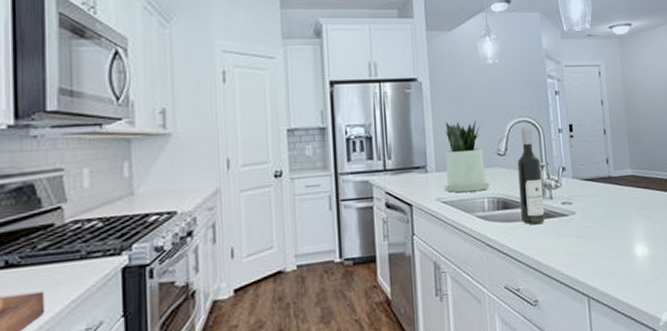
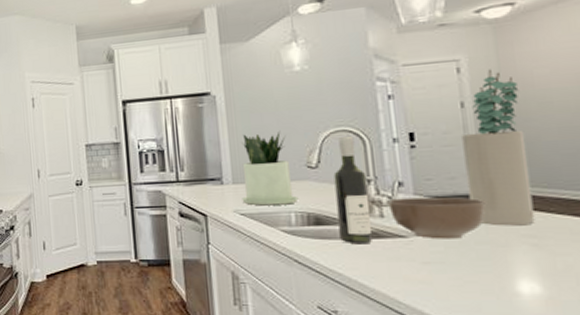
bowl: none [555,179,617,215] -> present [387,197,486,239]
vase: none [601,75,644,202] -> present [460,69,535,226]

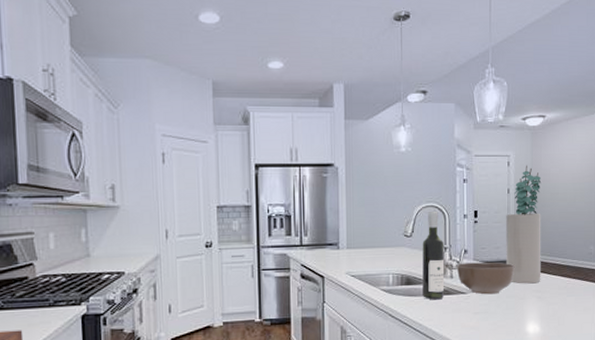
planter: present [241,130,299,206] -> none [353,203,396,269]

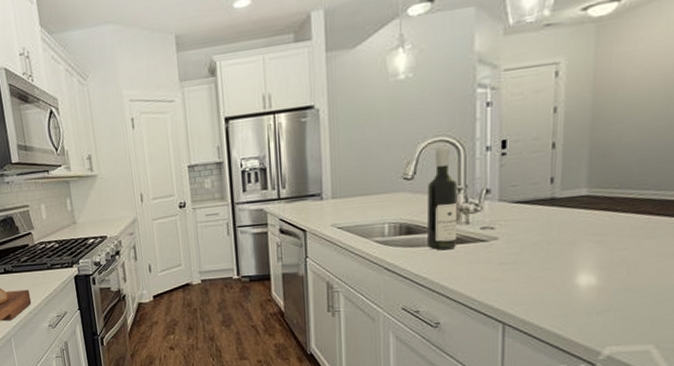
bowl: present [456,262,515,295] -> none [474,201,561,241]
vase: present [505,165,542,284] -> none [548,71,611,226]

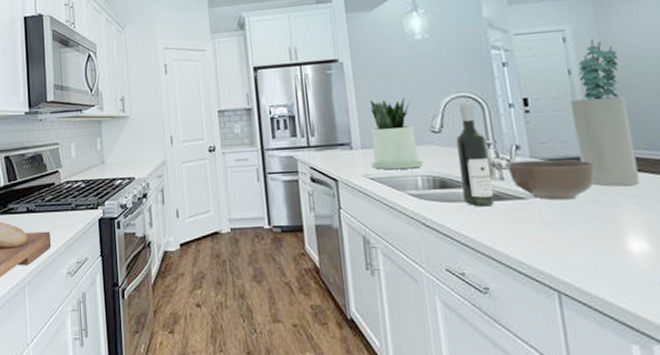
planter: none [340,143,393,219] -> present [369,96,424,170]
bowl: none [474,201,561,241] -> present [506,159,596,200]
vase: none [548,71,611,226] -> present [569,39,640,187]

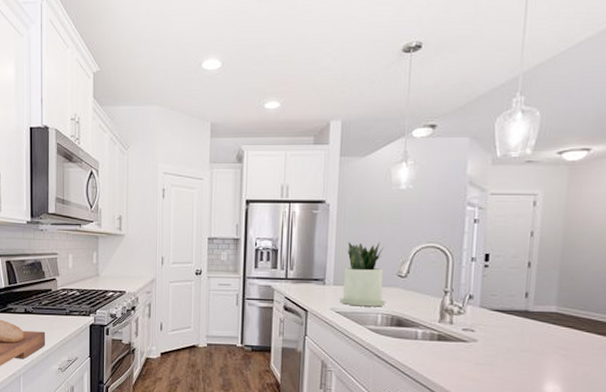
bottle: present [456,102,494,207] -> none [415,252,445,346]
bowl: present [506,159,596,200] -> none [457,309,534,346]
vase: present [569,39,640,187] -> none [522,205,579,340]

